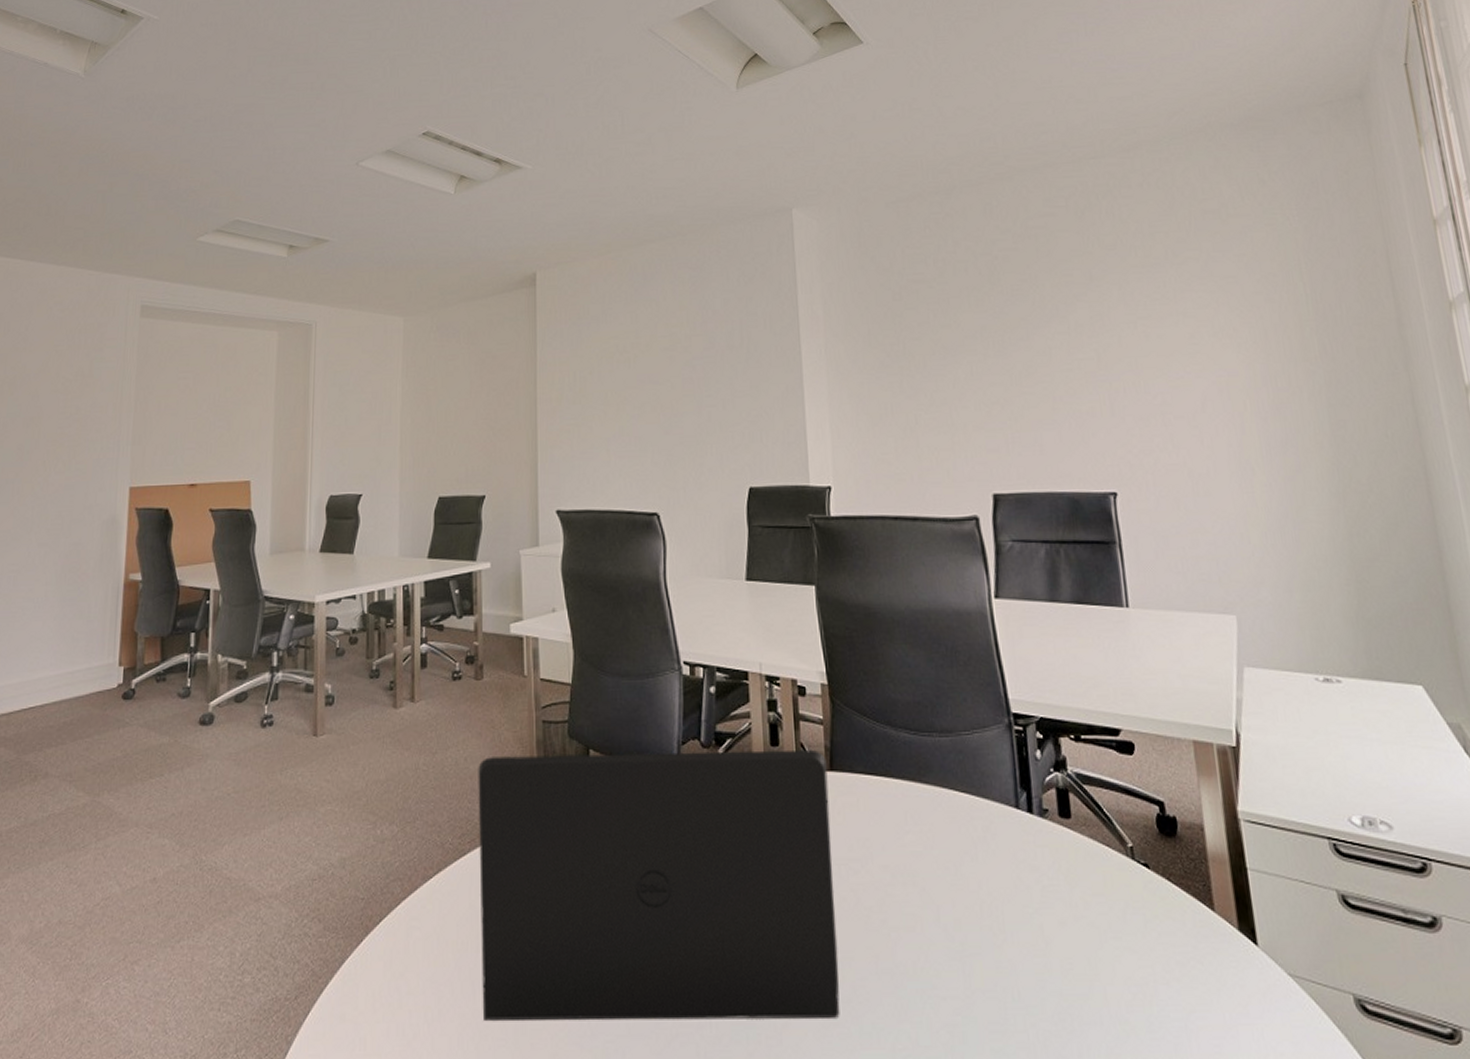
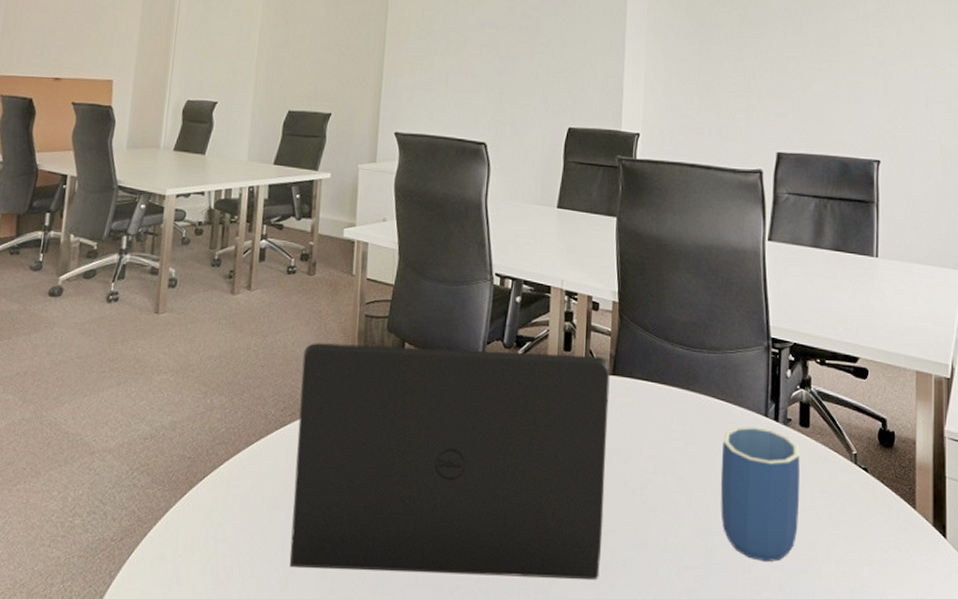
mug: none [968,820,1072,987] -> present [720,425,800,562]

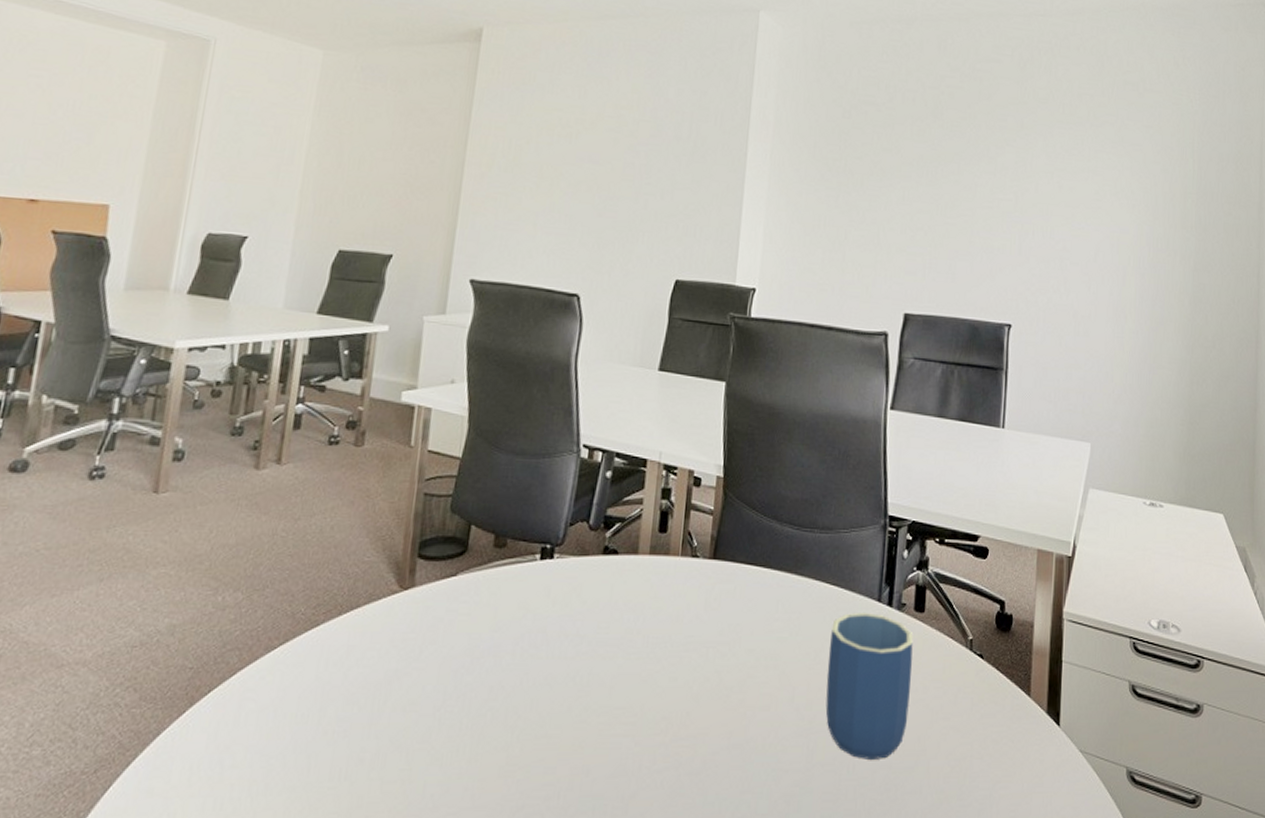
laptop: present [289,343,610,581] -> none [316,527,711,794]

